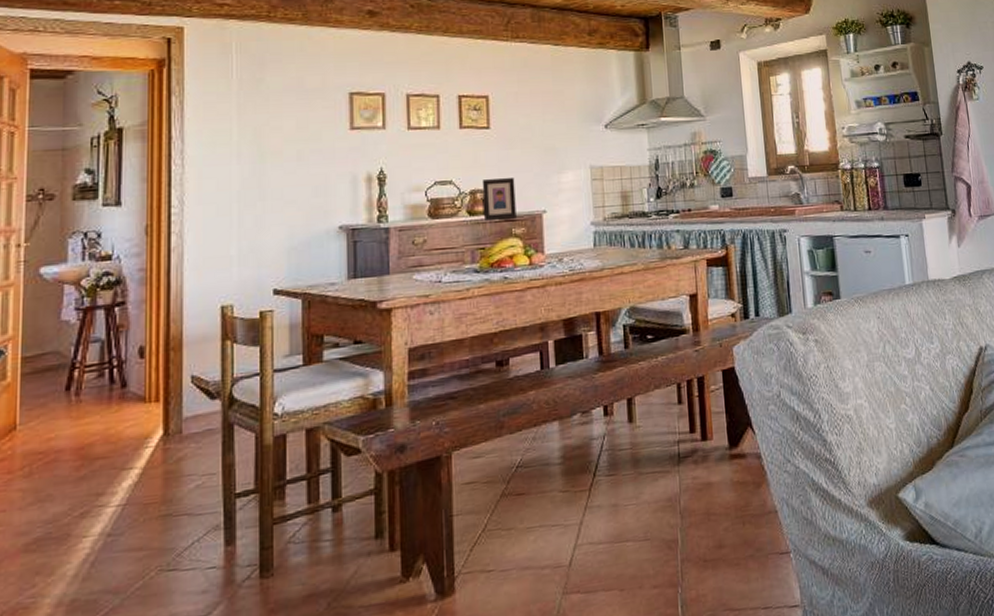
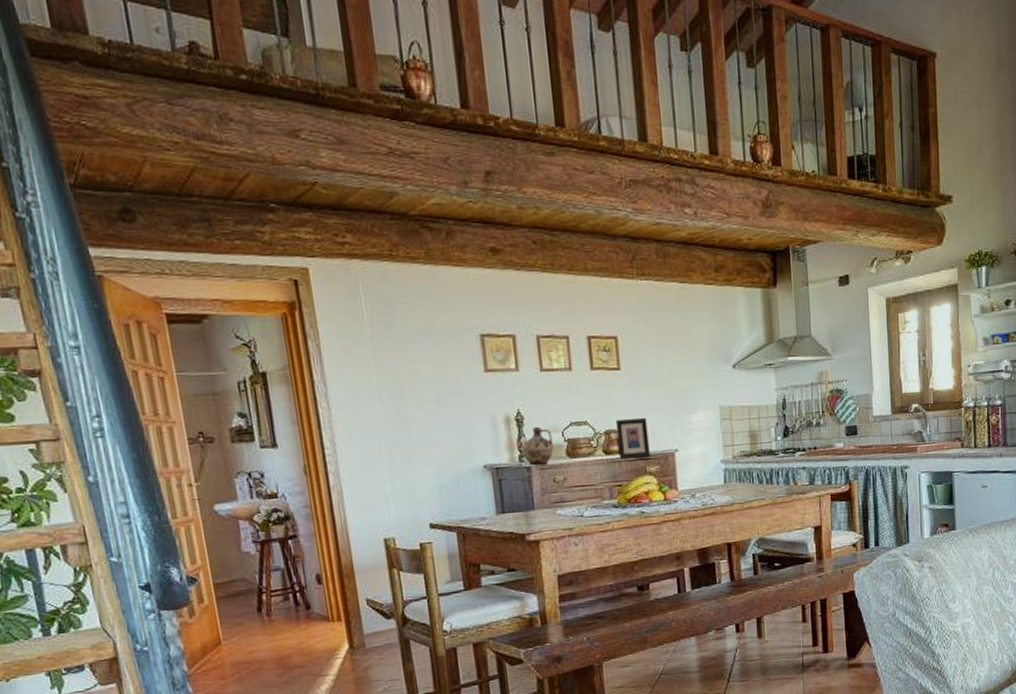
ceramic jug: none [382,186,415,227] -> present [522,427,554,466]

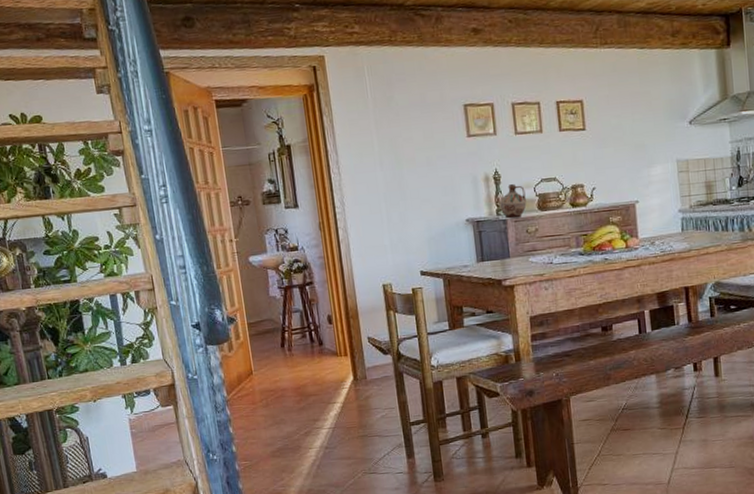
picture frame: present [615,418,650,459] -> none [581,173,613,211]

